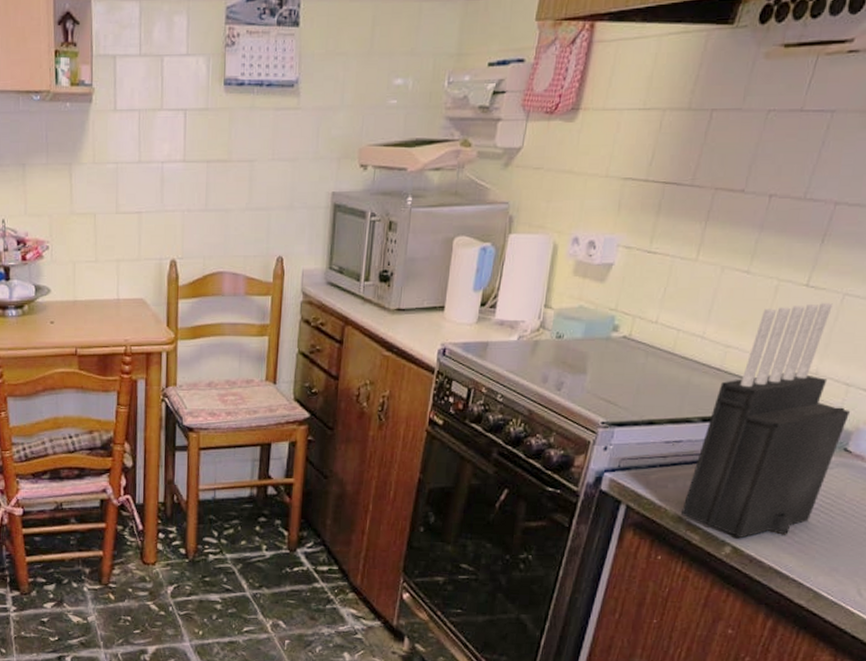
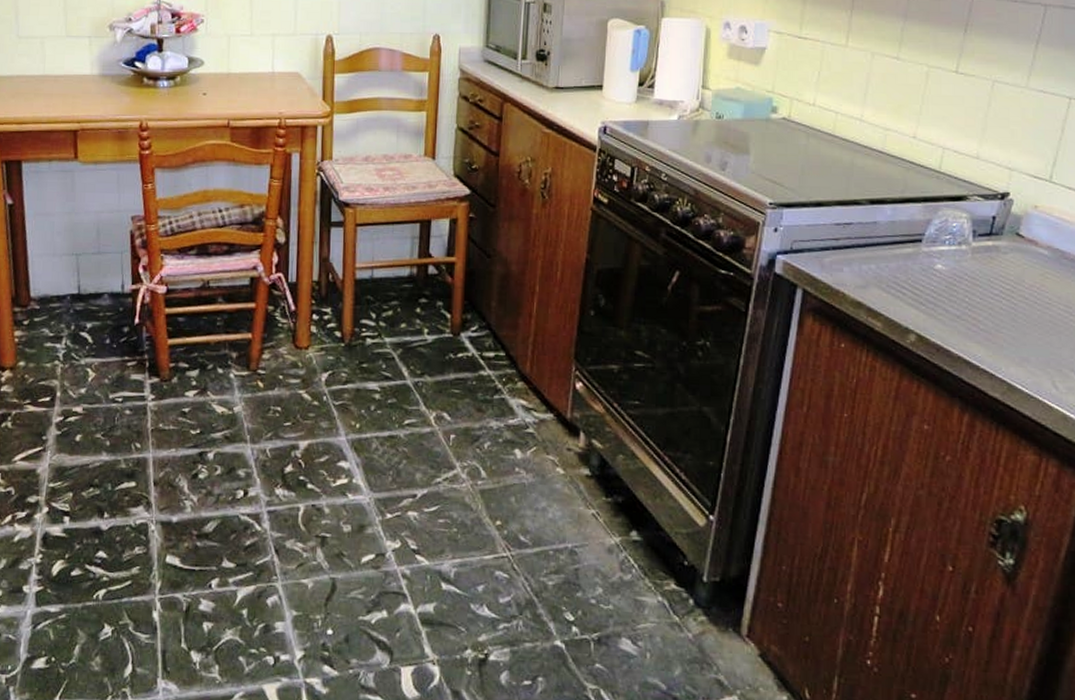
knife block: present [680,302,851,538] -> none [859,88,1017,325]

